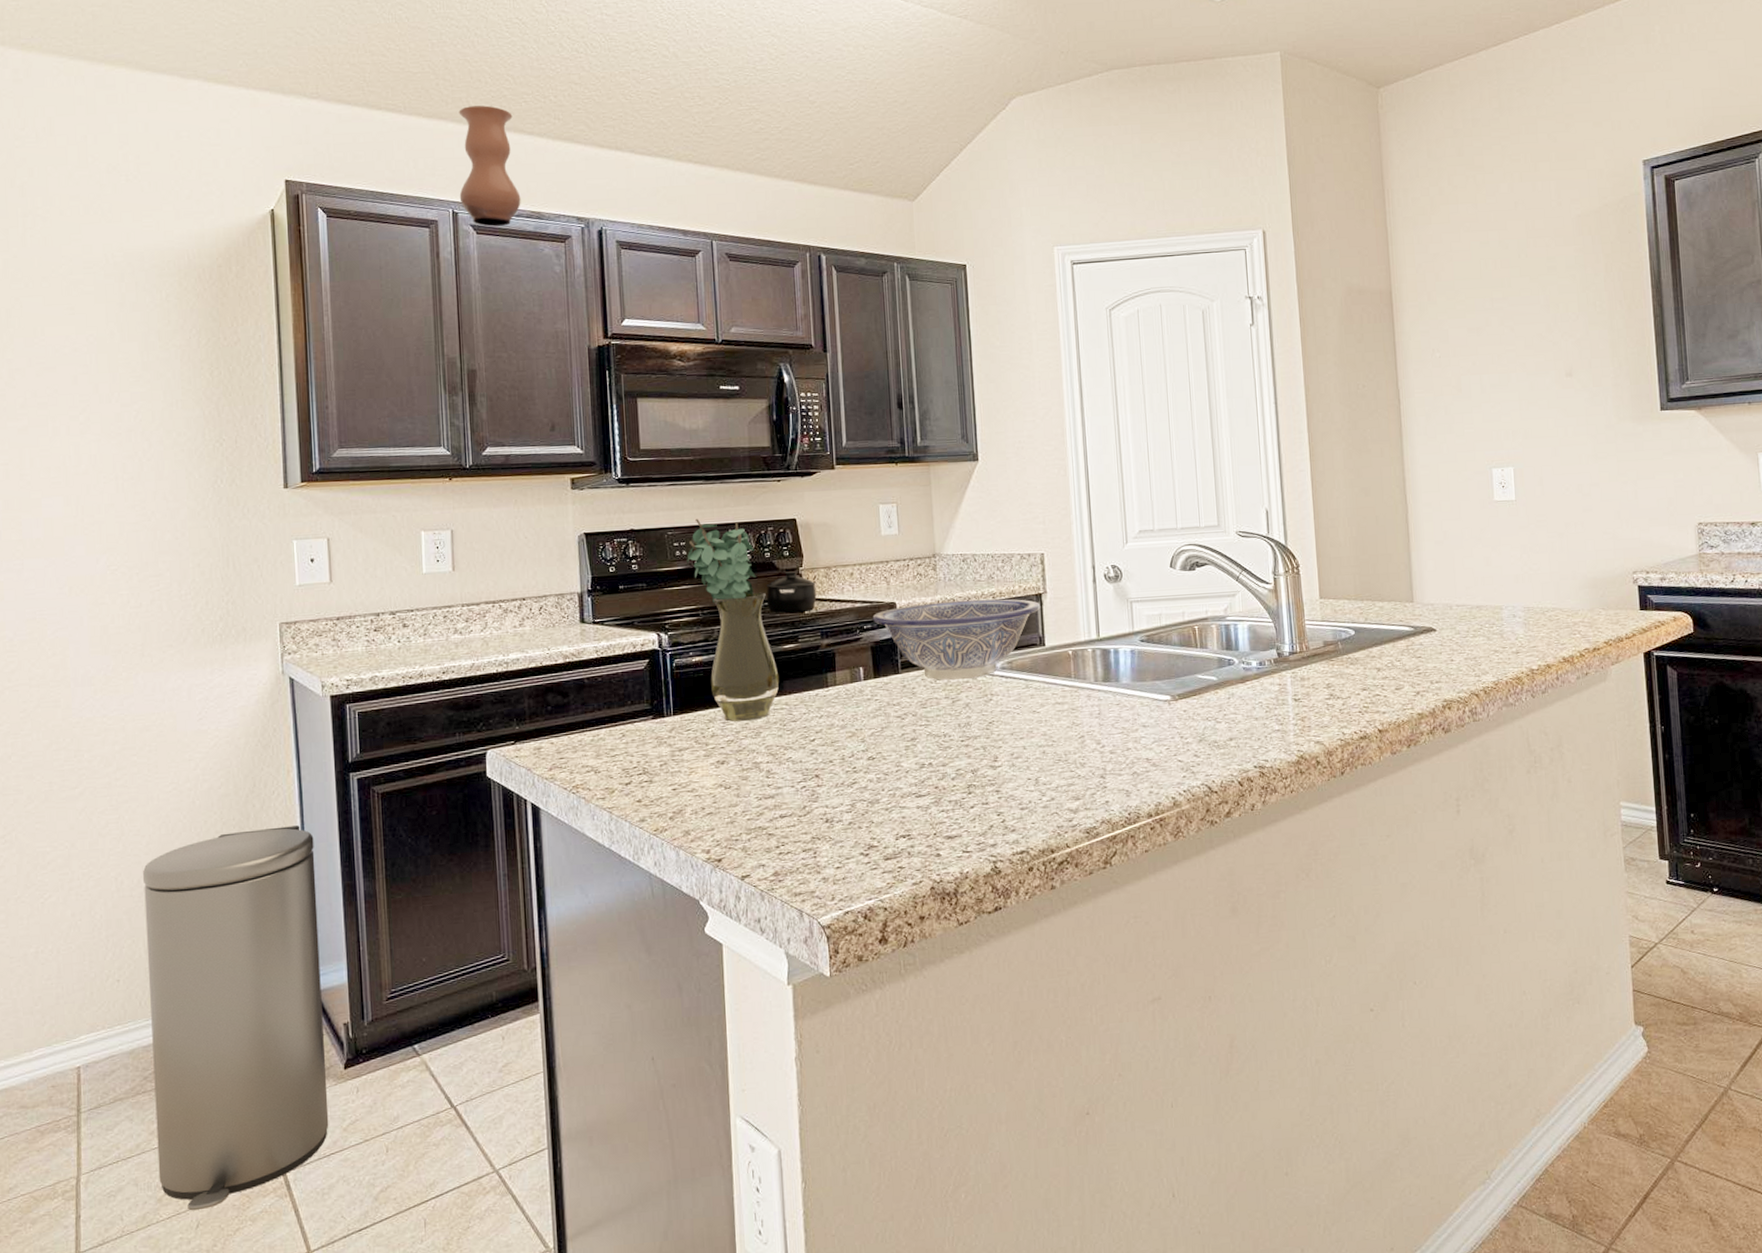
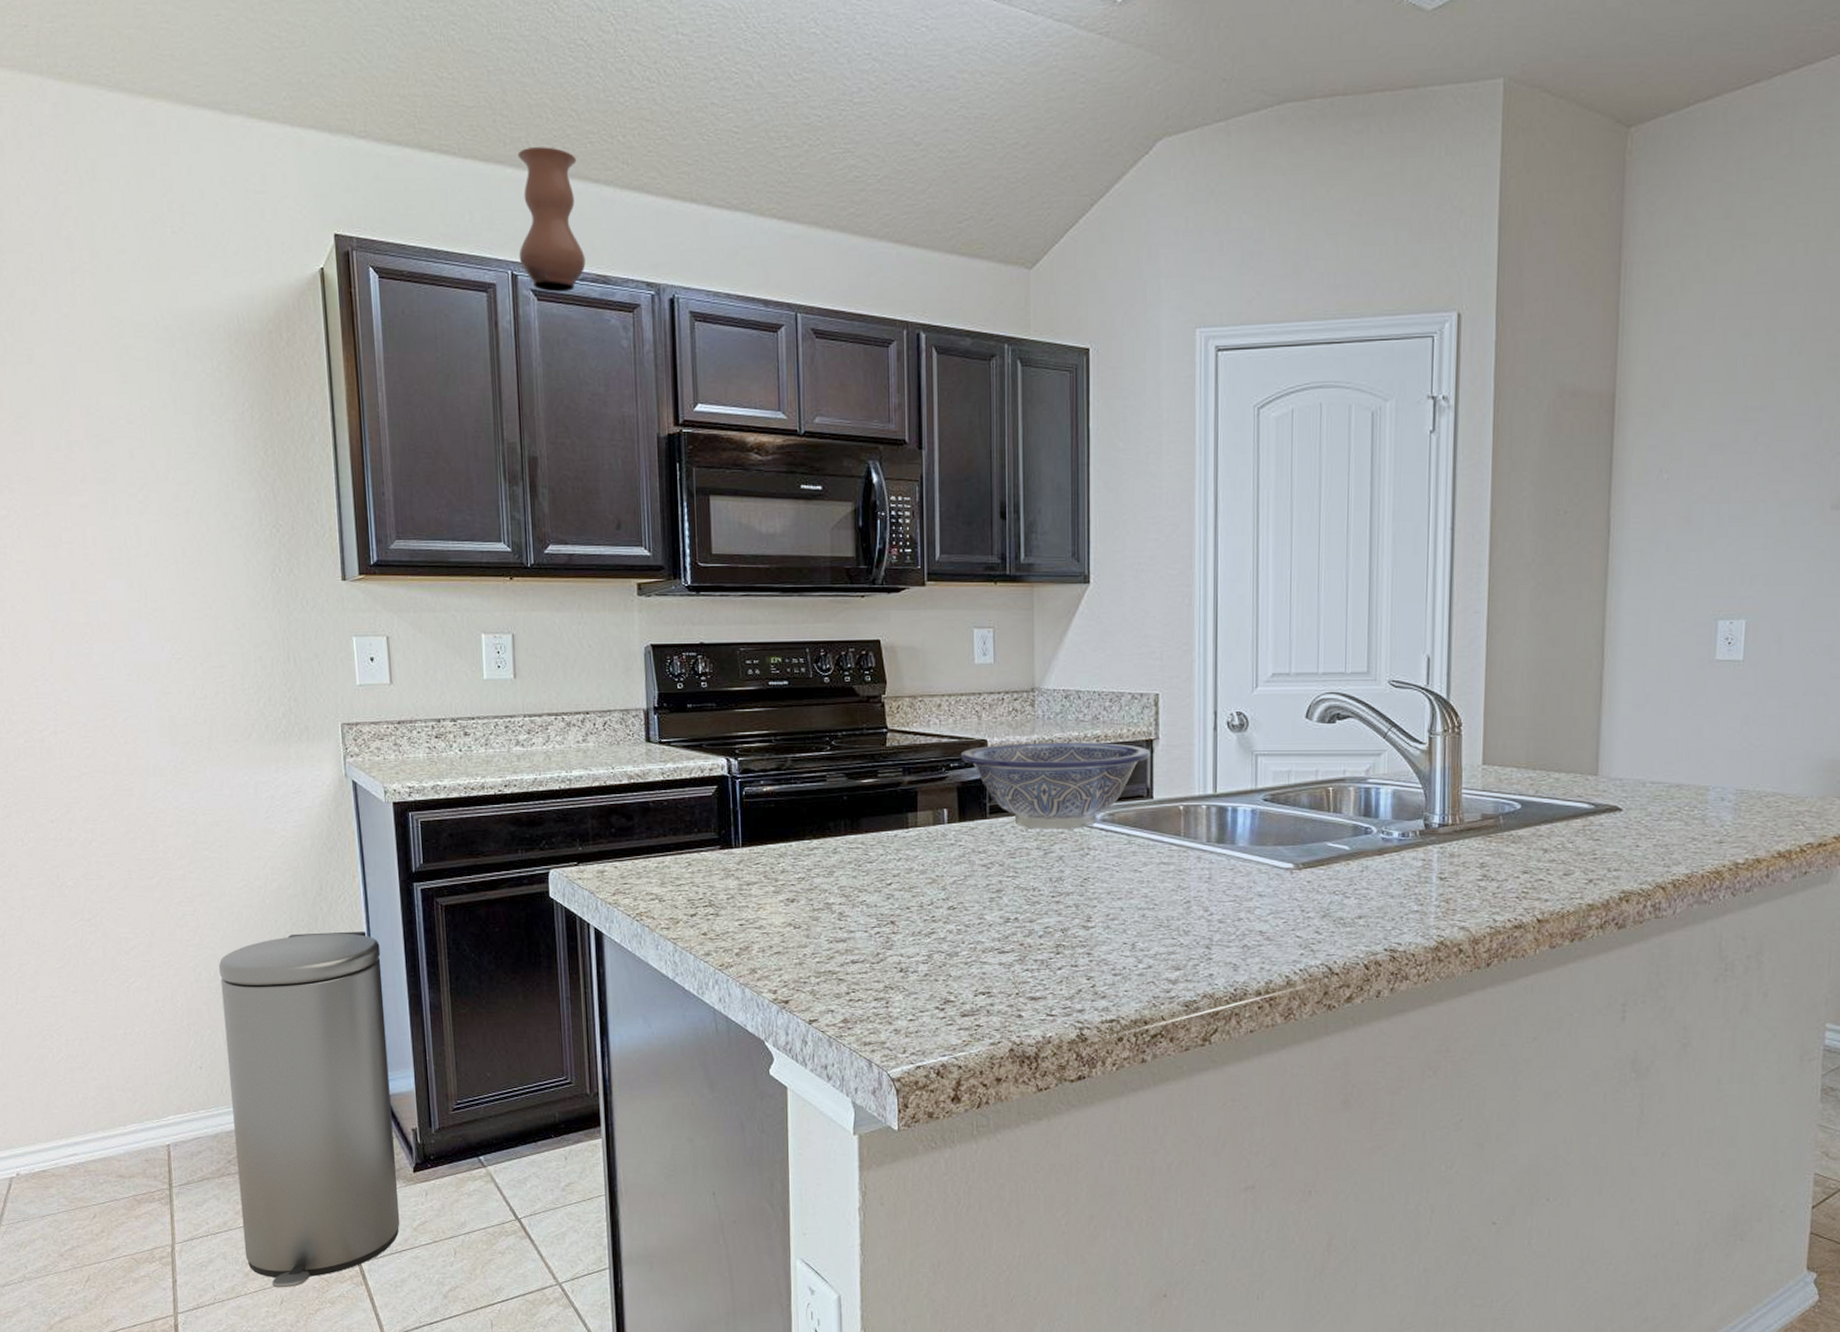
vase: present [687,518,780,722] -> none [760,634,856,859]
saucepan: present [766,571,817,613] -> none [844,699,900,744]

